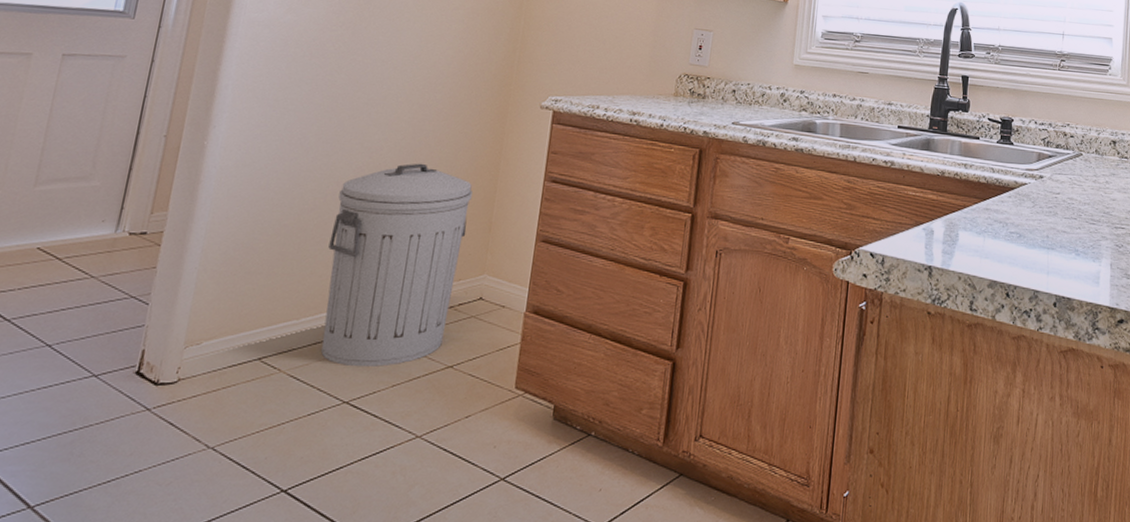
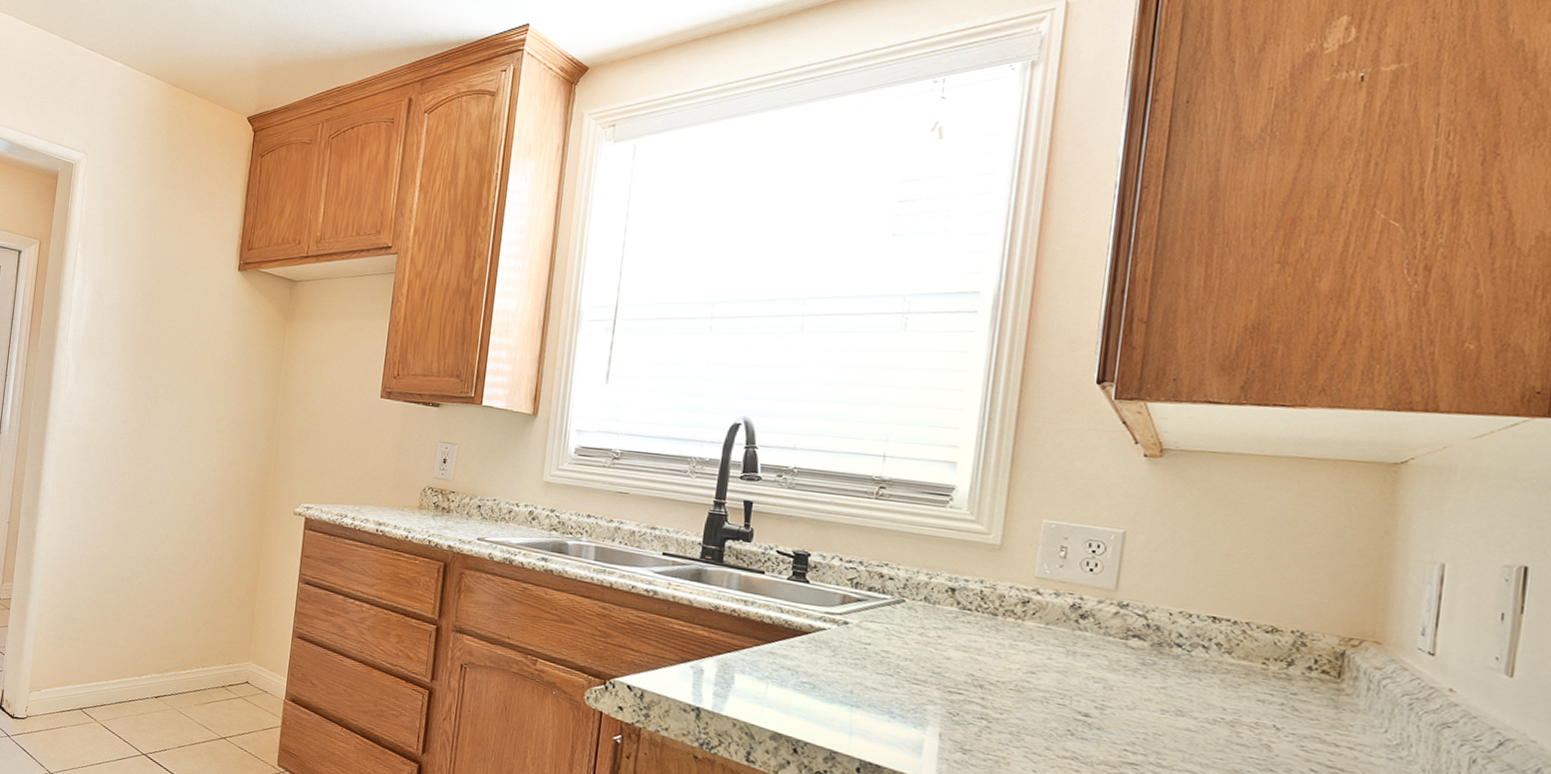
trash can: present [321,163,473,367] -> none [125,557,238,730]

